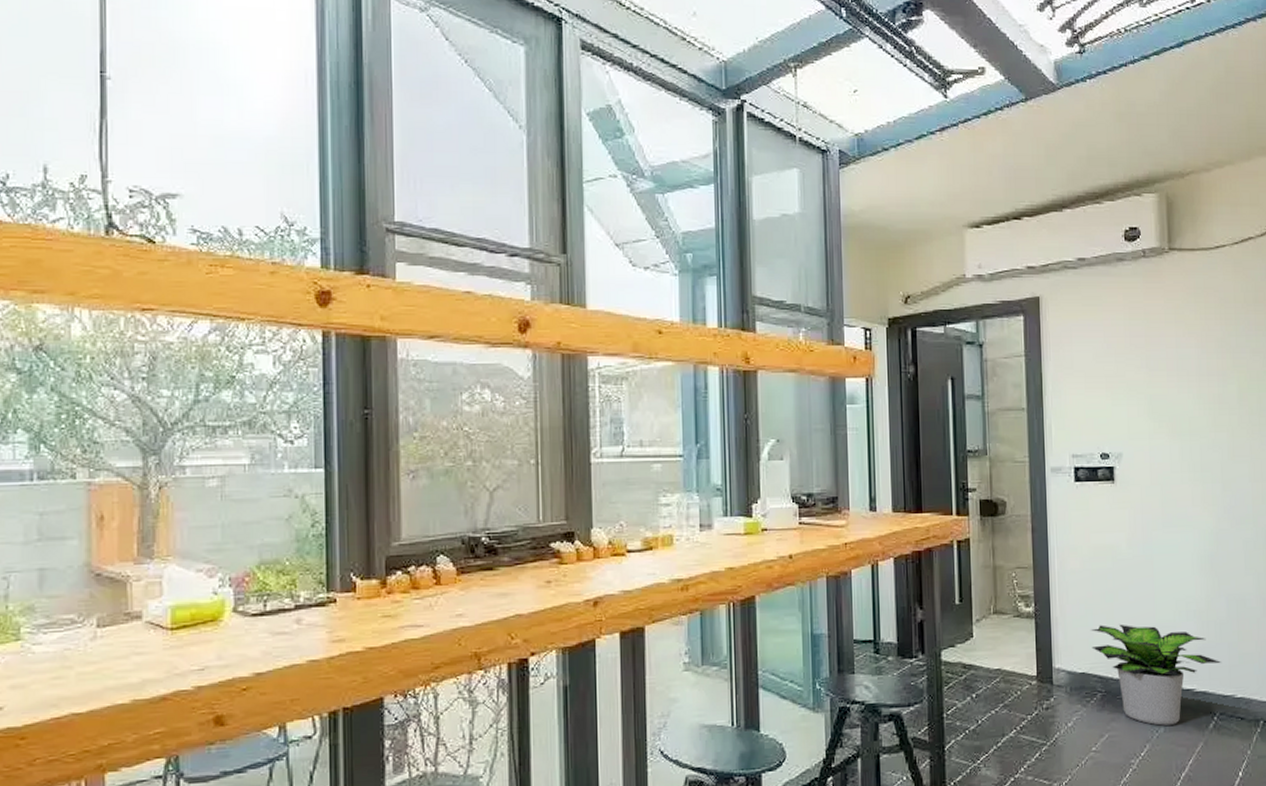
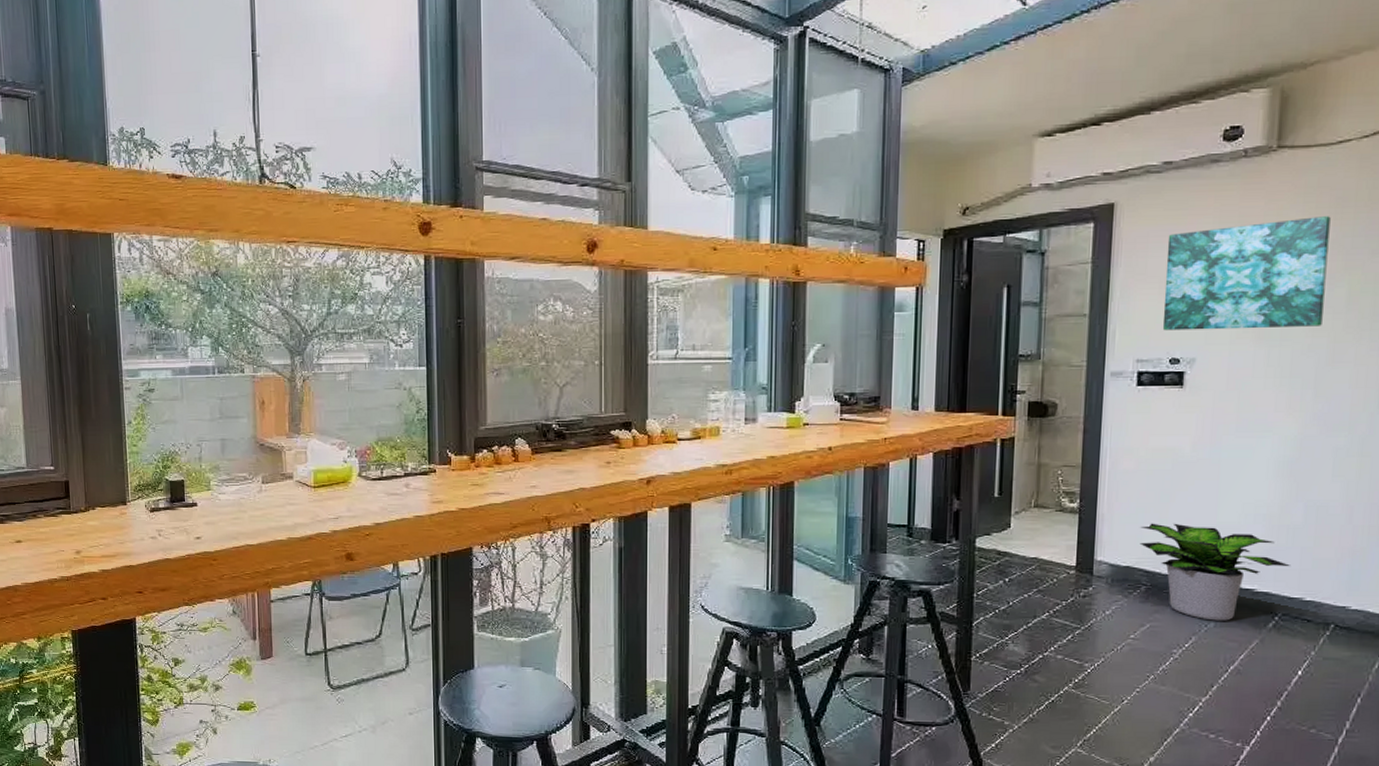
wall art: none [1088,316,1221,425] -> present [1162,216,1331,331]

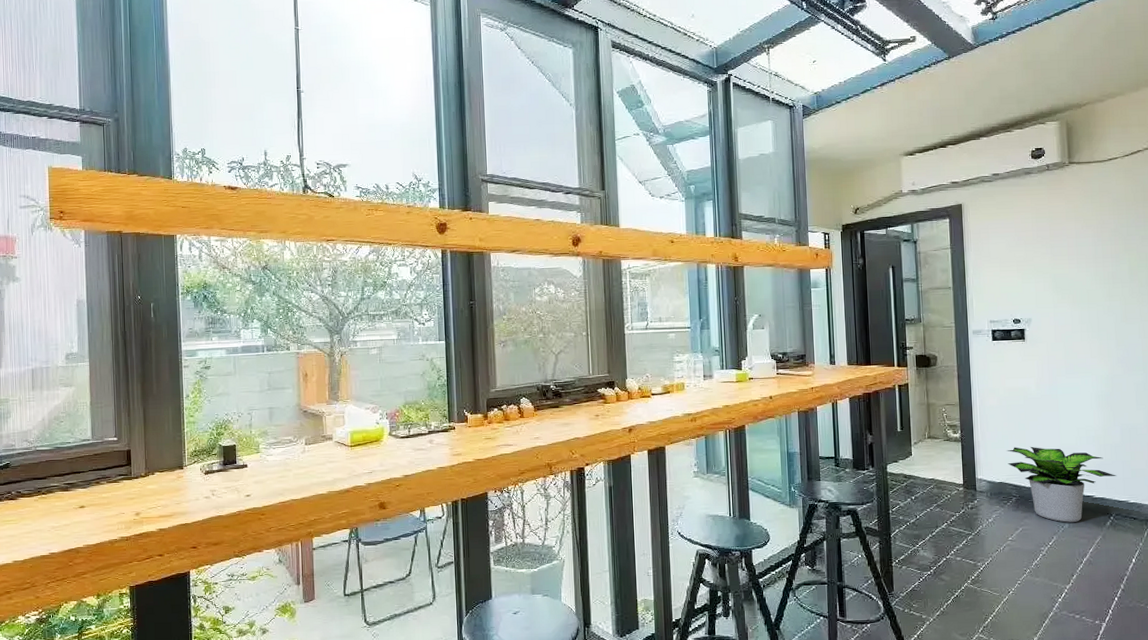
wall art: present [1162,216,1331,331] -> none [1002,212,1115,298]

